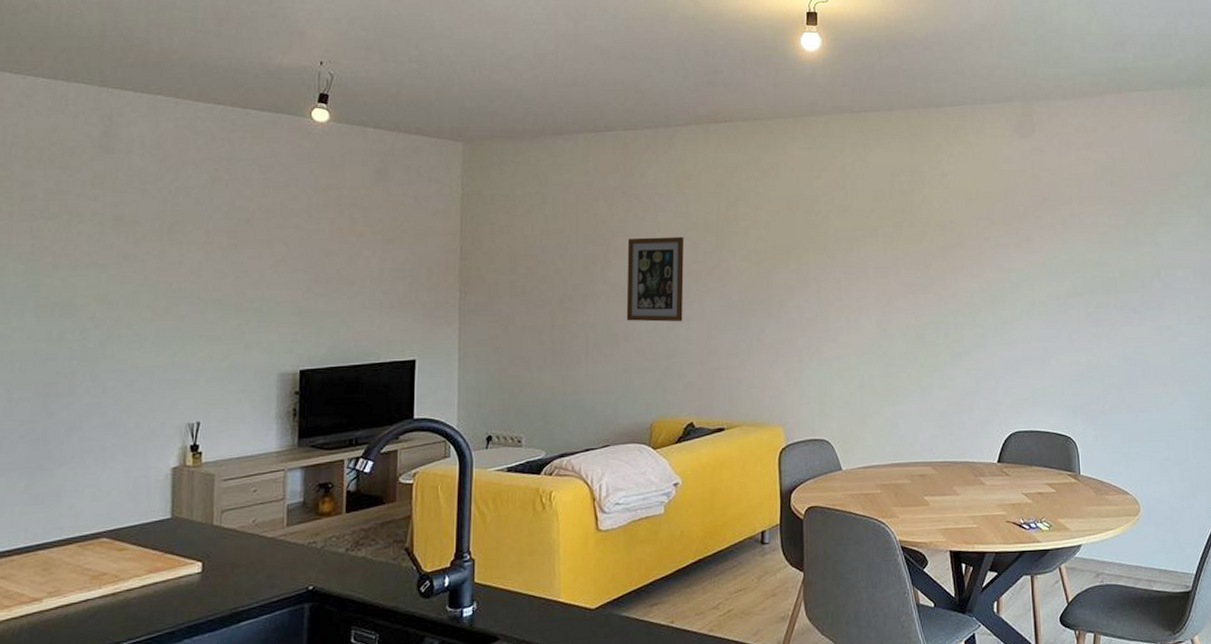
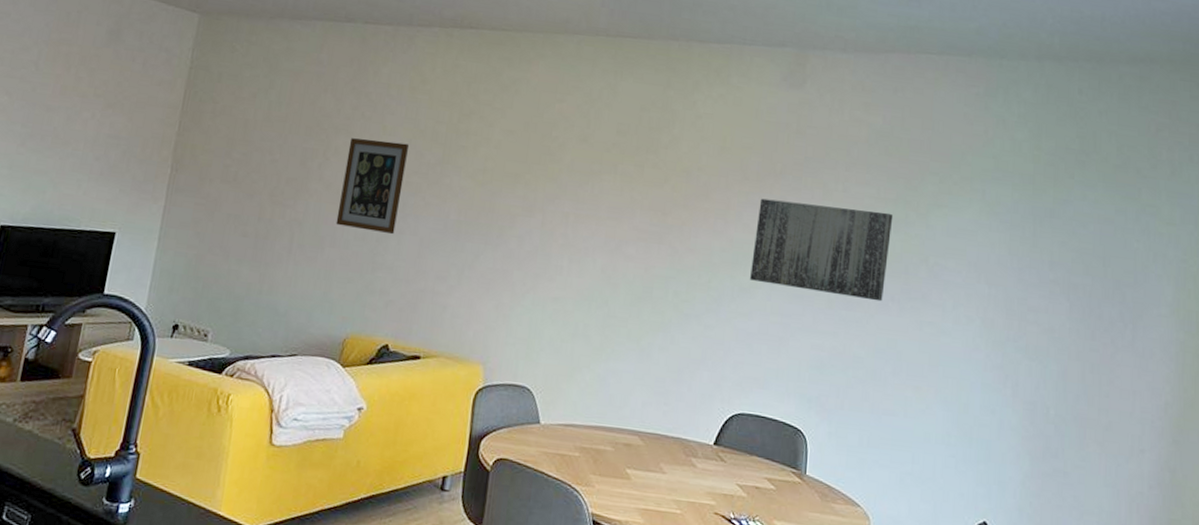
wall art: none [1008,236,1126,315] -> present [750,198,893,302]

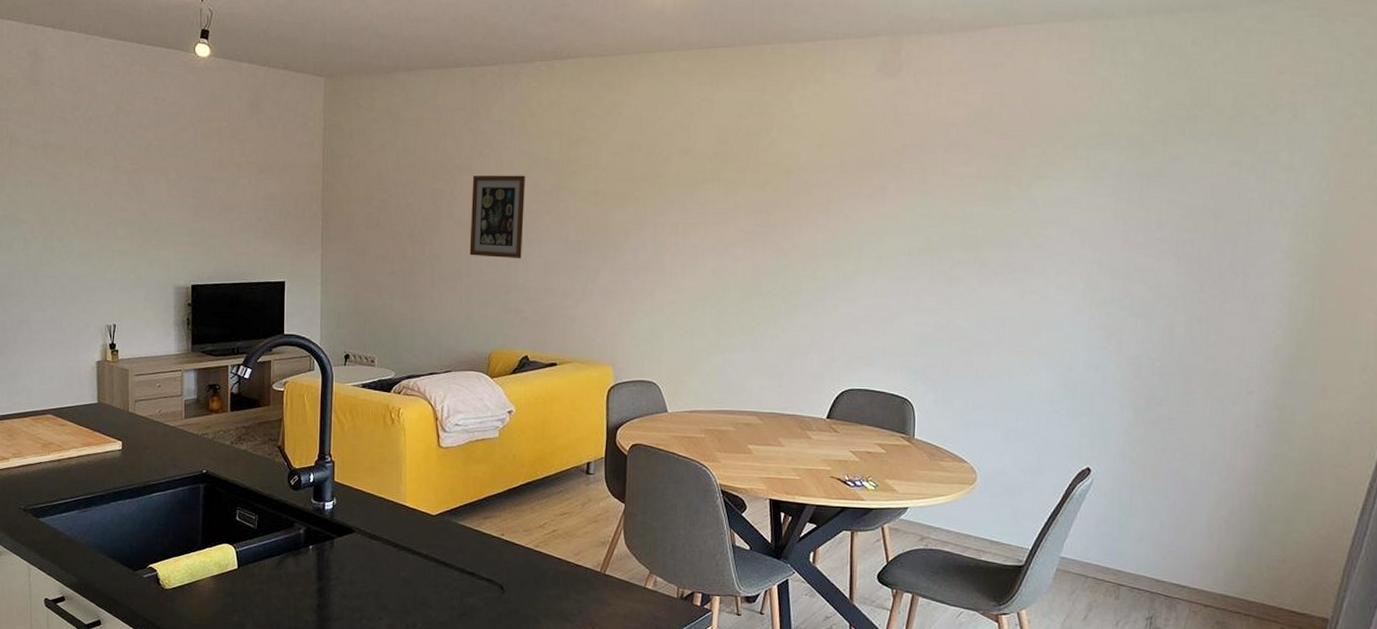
wall art: present [750,198,893,302] -> none [854,189,994,276]

